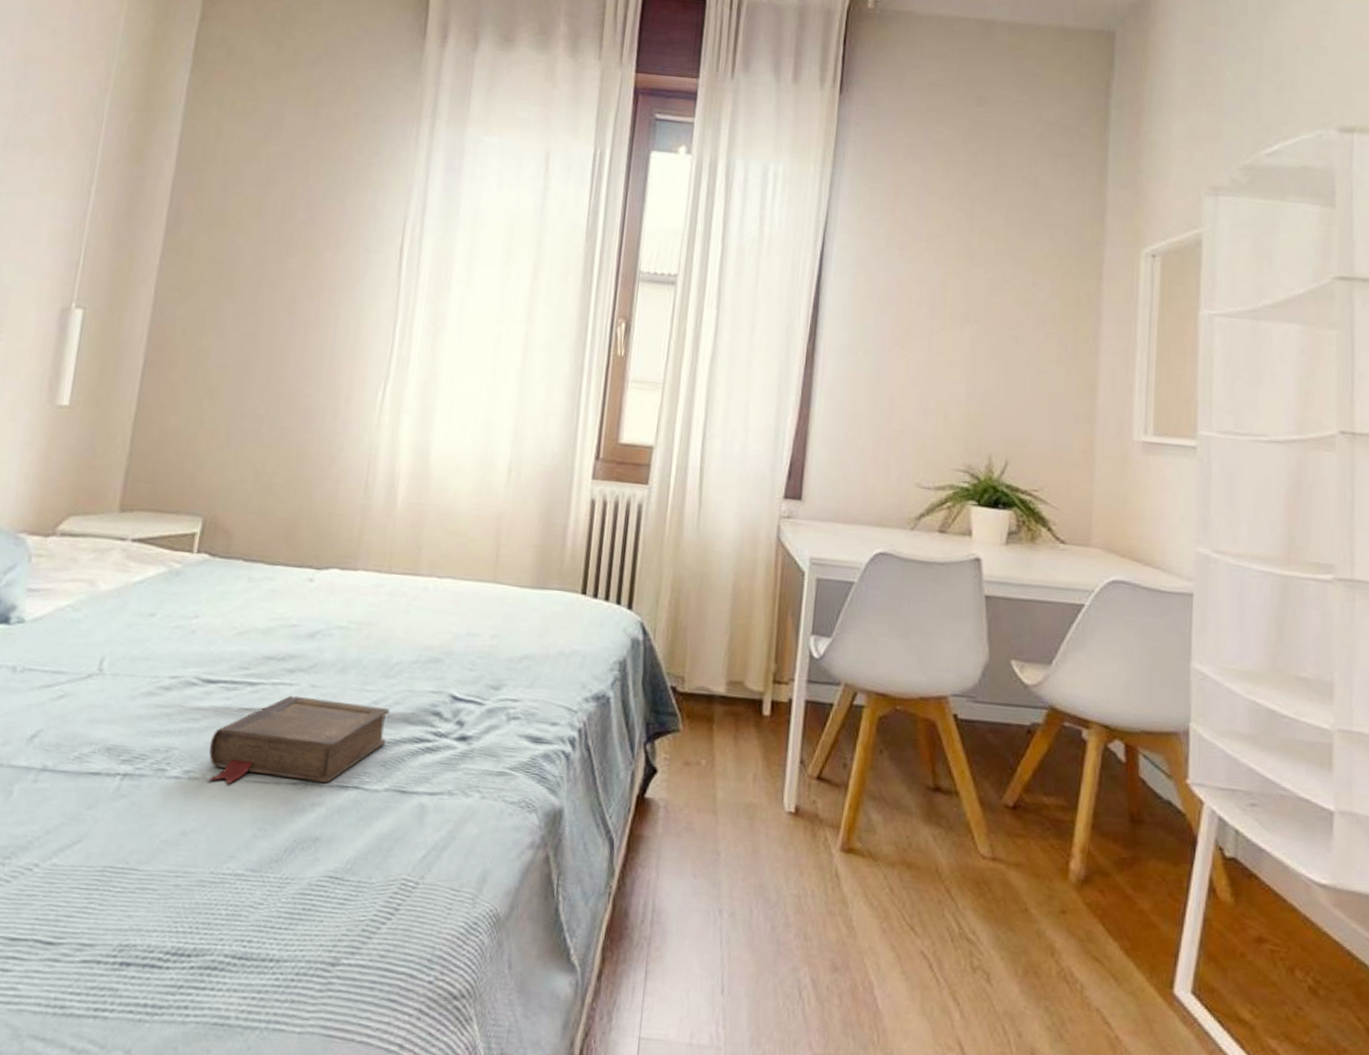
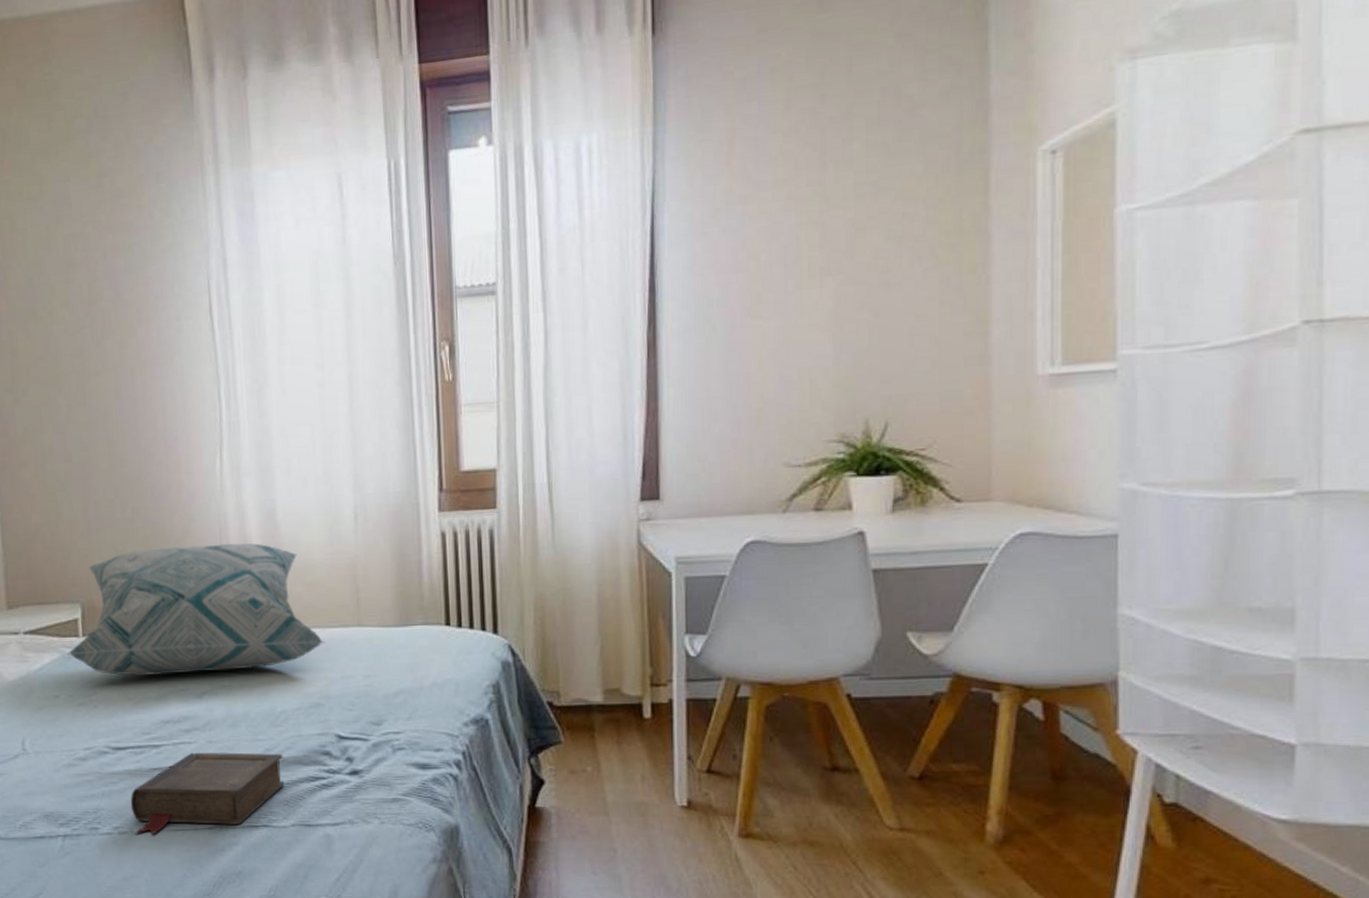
decorative pillow: none [174,470,457,612] -> present [67,543,326,676]

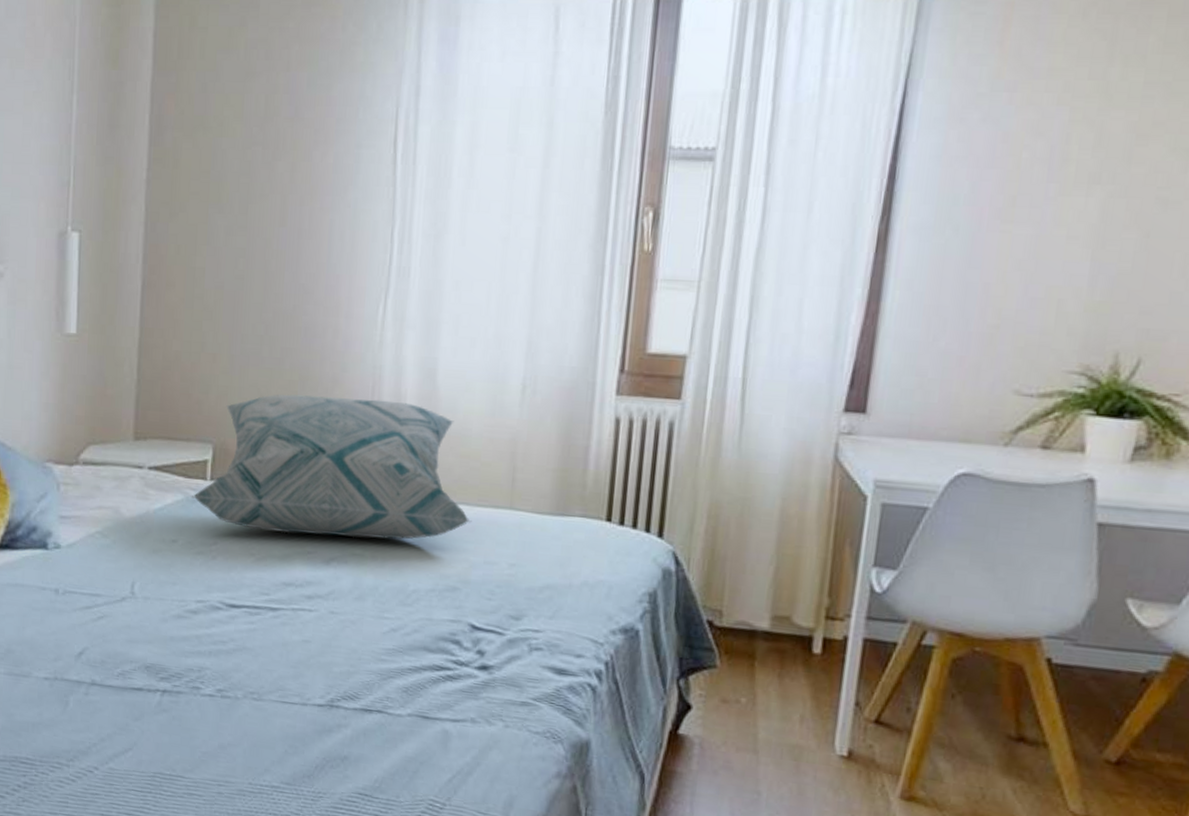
book: present [130,752,285,835] -> none [238,621,409,706]

